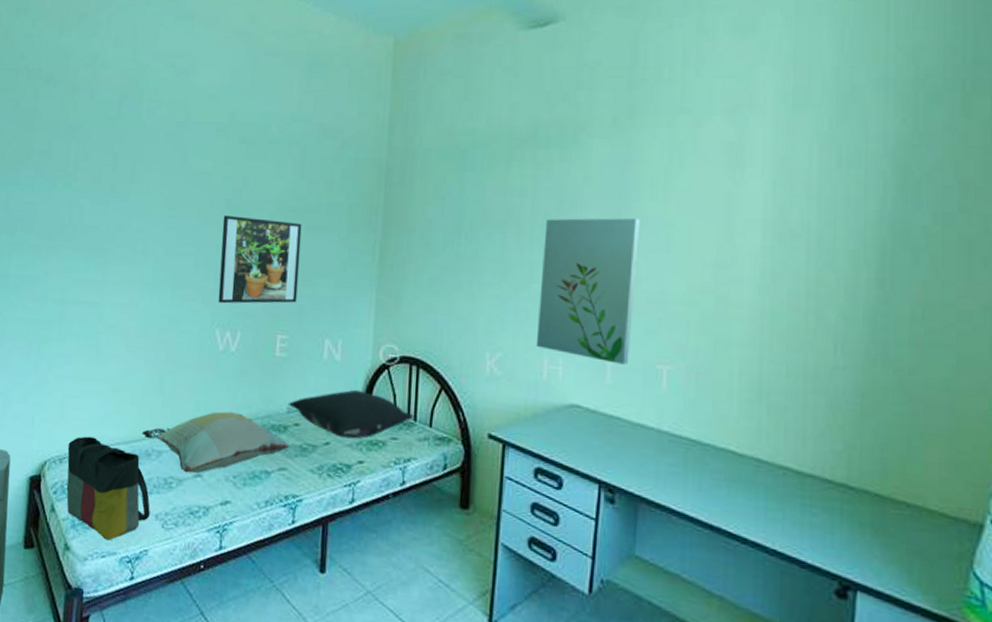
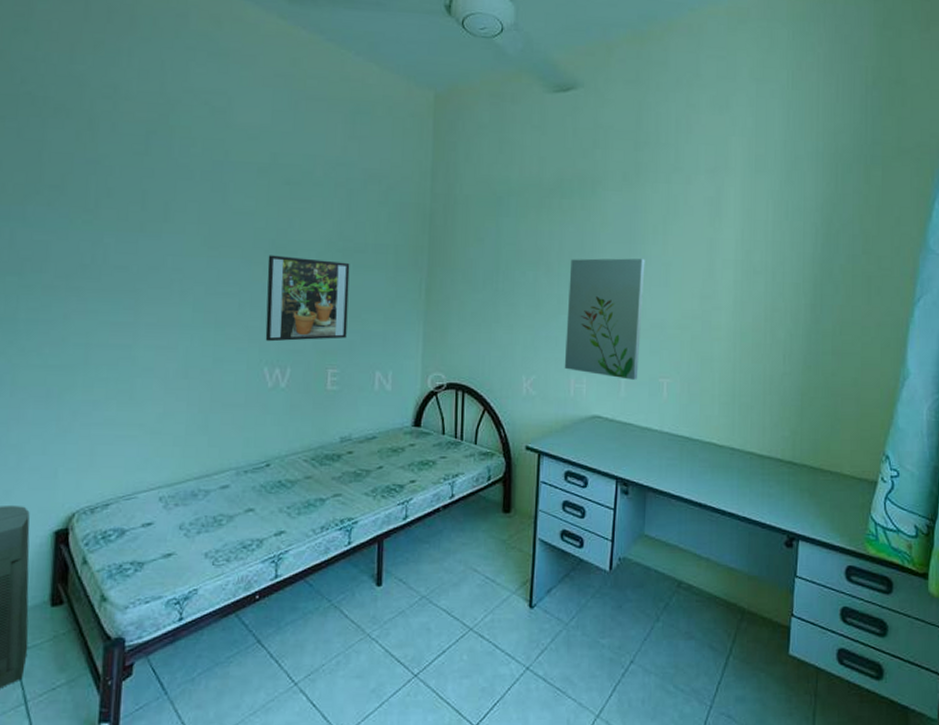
tote bag: present [66,436,150,541] -> none [100,483,199,585]
decorative pillow: present [141,411,290,474] -> none [185,446,344,509]
pillow: present [288,389,414,439] -> none [341,416,461,461]

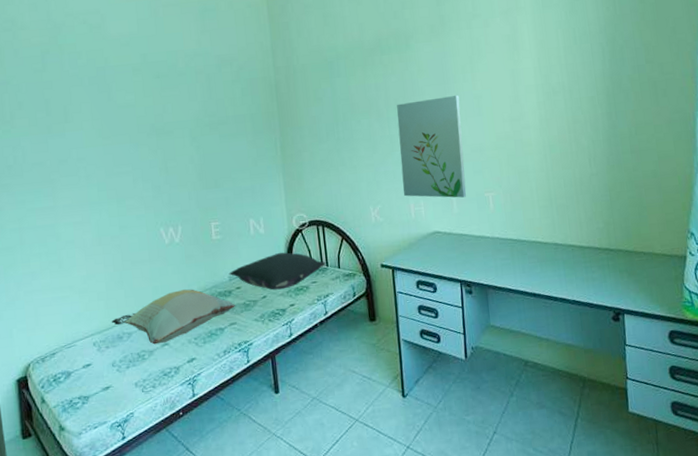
decorative pillow: none [185,446,344,509] -> present [111,289,236,345]
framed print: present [265,255,350,342] -> none [150,134,222,207]
pillow: none [341,416,461,461] -> present [229,252,326,290]

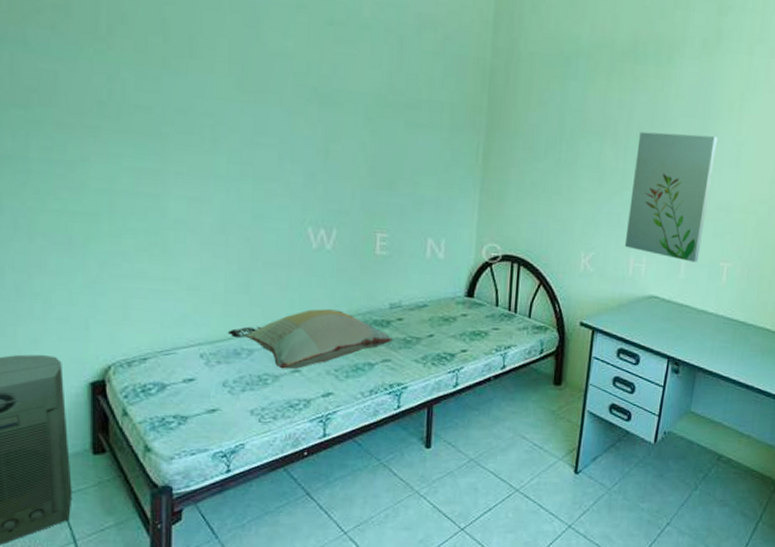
pillow: present [229,252,326,290] -> none [390,285,515,331]

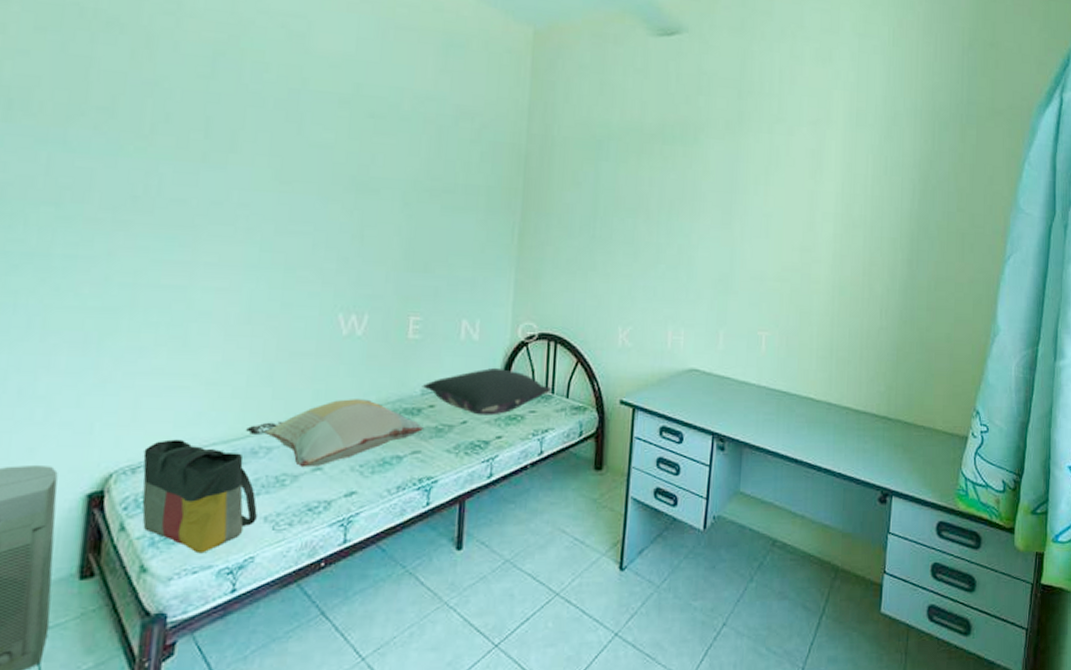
tote bag: none [137,338,244,439] -> present [142,439,257,554]
pillow: none [390,285,515,331] -> present [422,367,552,416]
wall art: present [624,131,718,262] -> none [661,207,746,333]

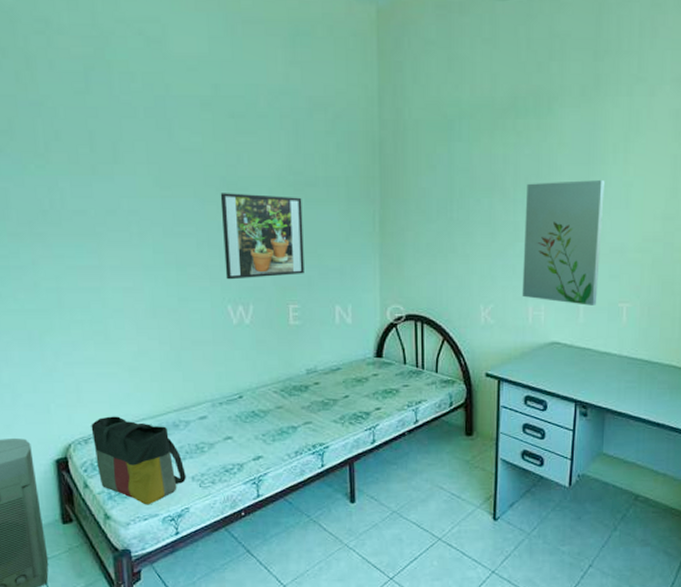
decorative pillow: present [245,399,425,468] -> none [166,379,313,437]
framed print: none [341,192,438,286] -> present [220,193,304,280]
pillow: present [422,367,552,416] -> none [306,347,422,390]
wall art: none [661,207,746,333] -> present [522,179,605,305]

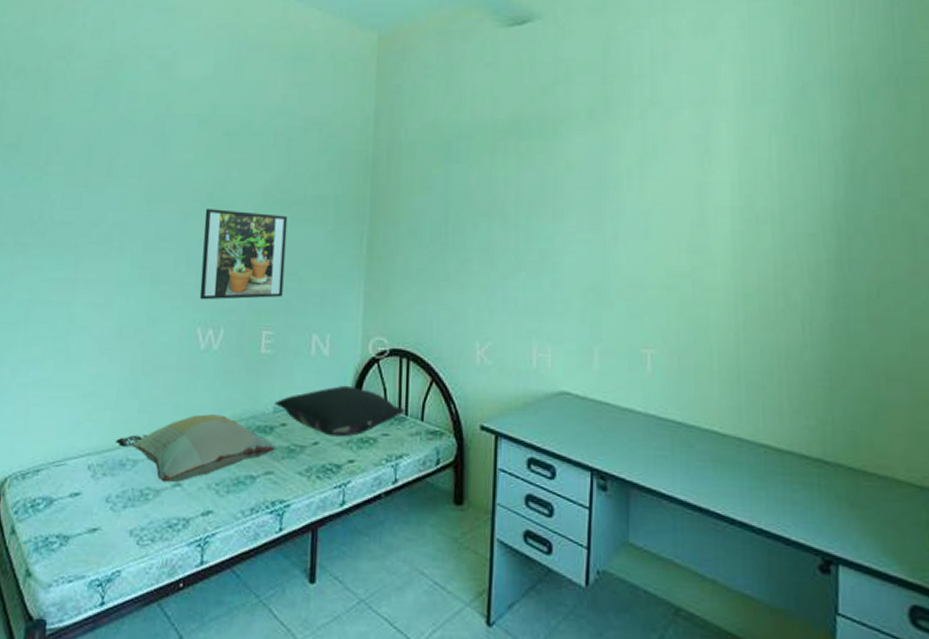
tote bag: present [91,416,186,505] -> none [29,447,124,563]
decorative pillow: none [166,379,313,437] -> present [115,414,277,483]
pillow: none [306,347,422,390] -> present [274,385,405,437]
wall art: present [522,179,605,305] -> none [524,206,619,350]

